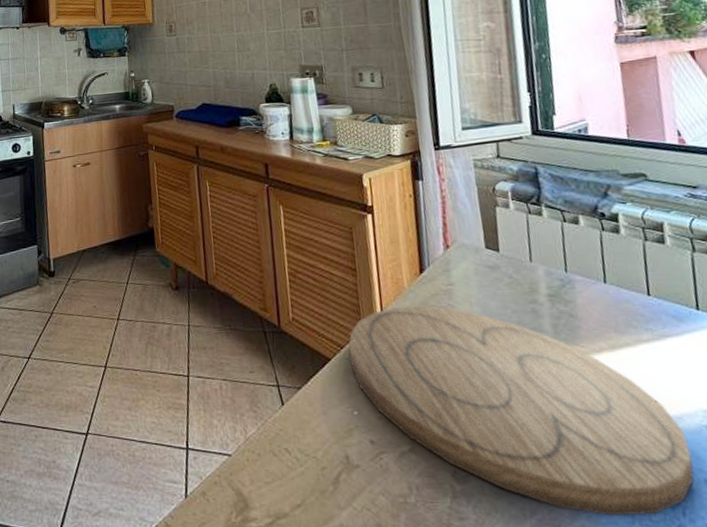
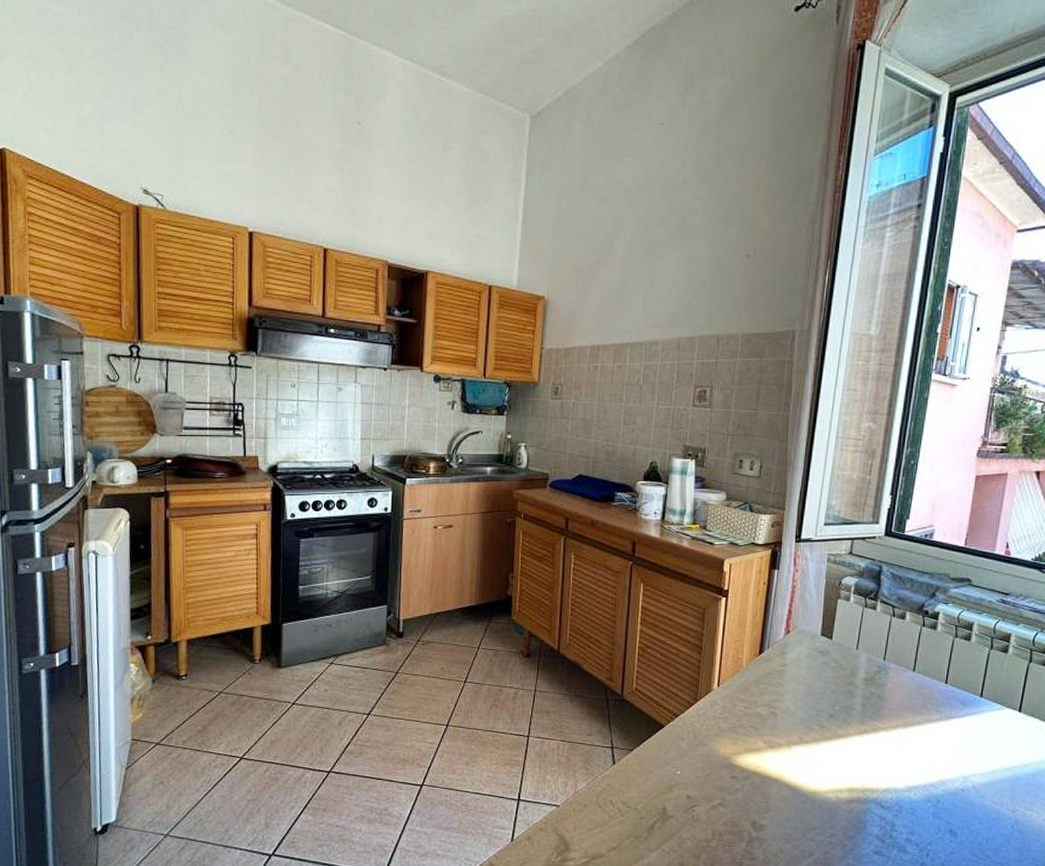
cutting board: present [349,306,695,517] -> none [681,682,945,857]

